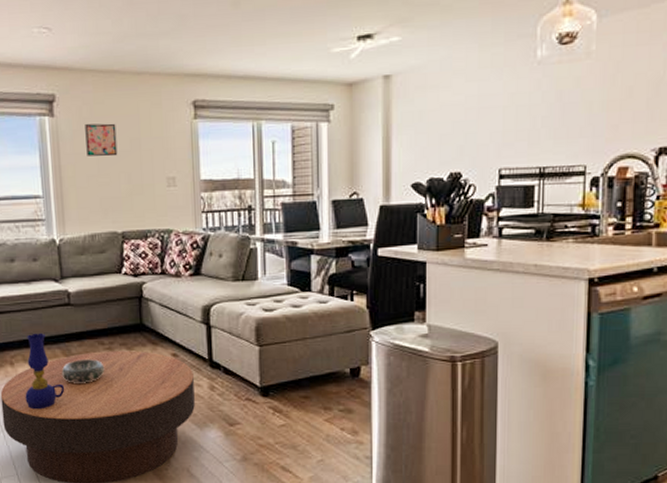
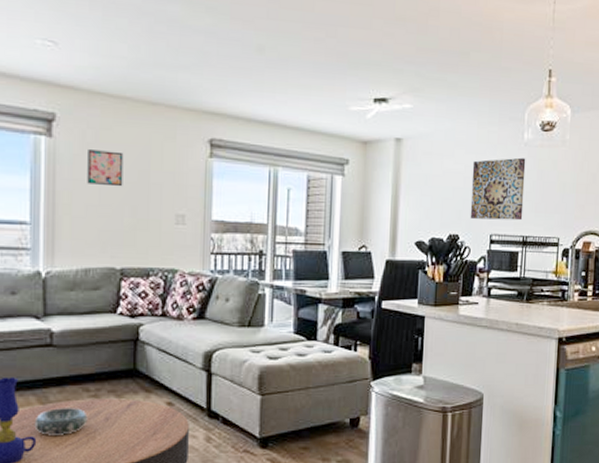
wall art: none [473,78,540,153] -> present [470,157,526,221]

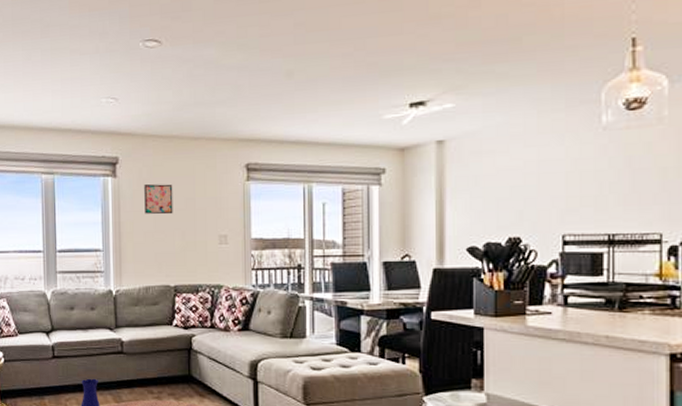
wall art: present [470,157,526,221] -> none [534,144,607,218]

